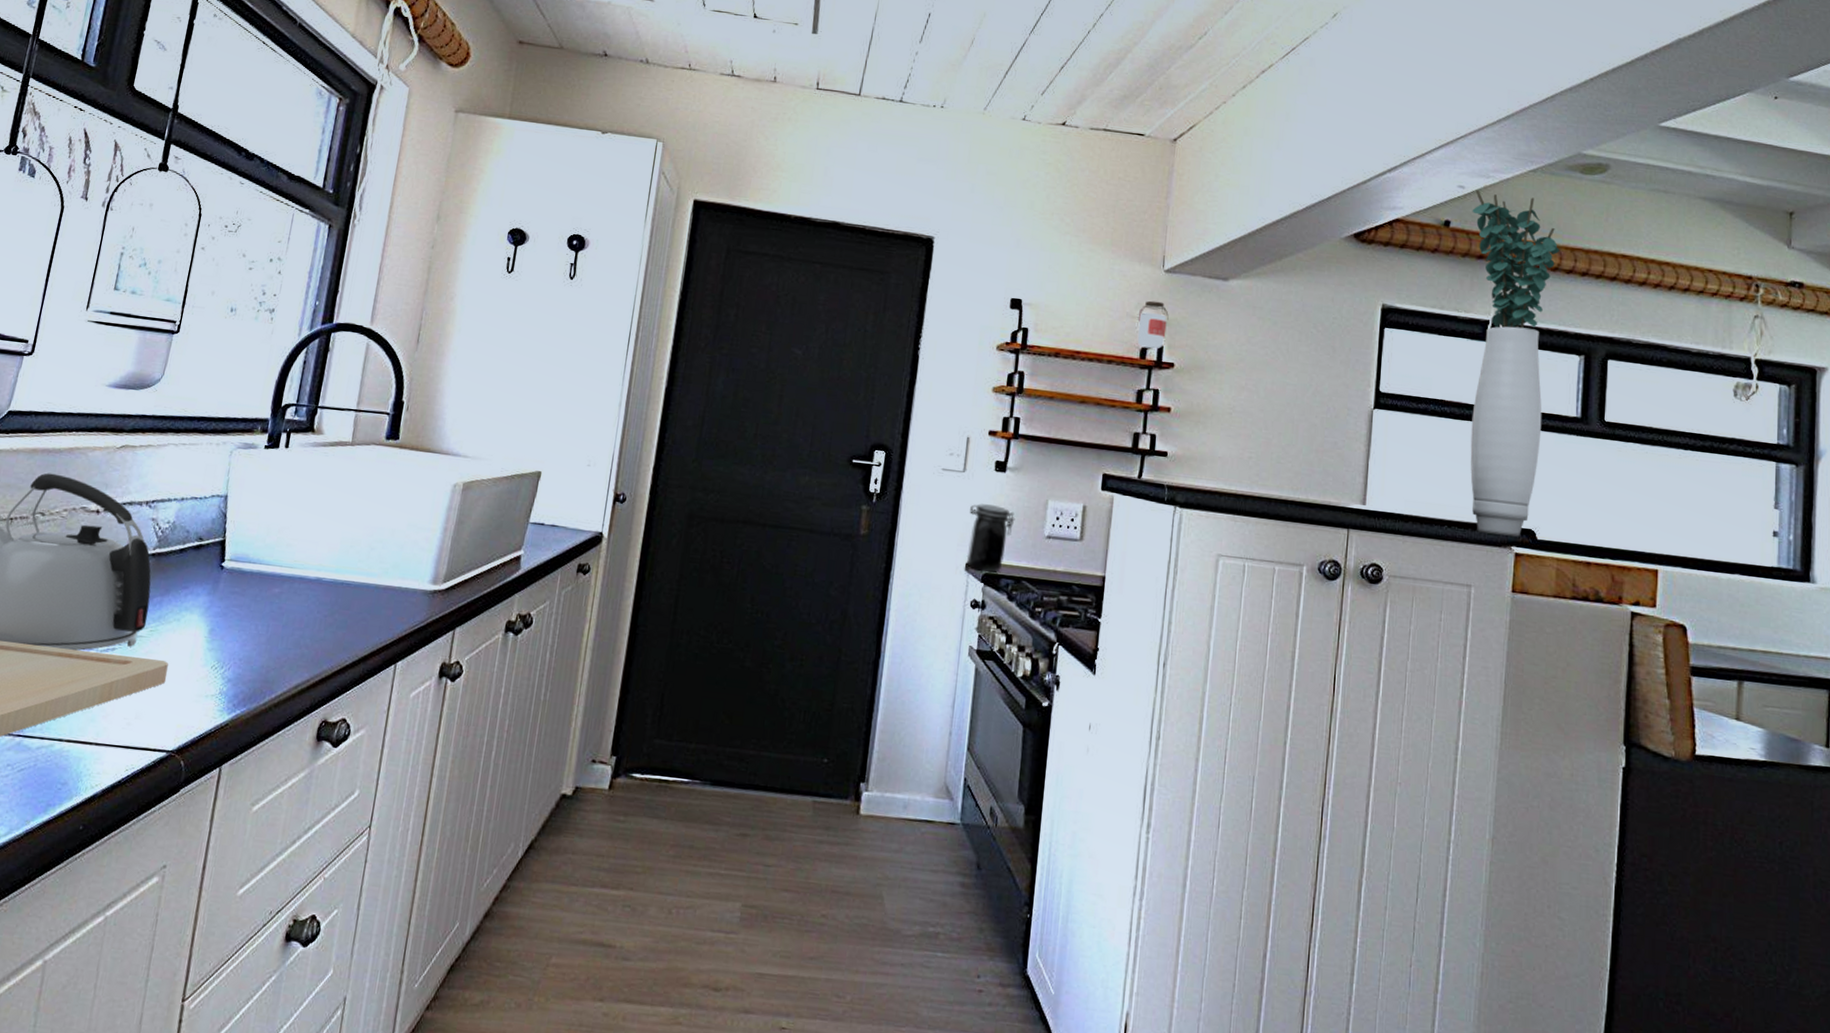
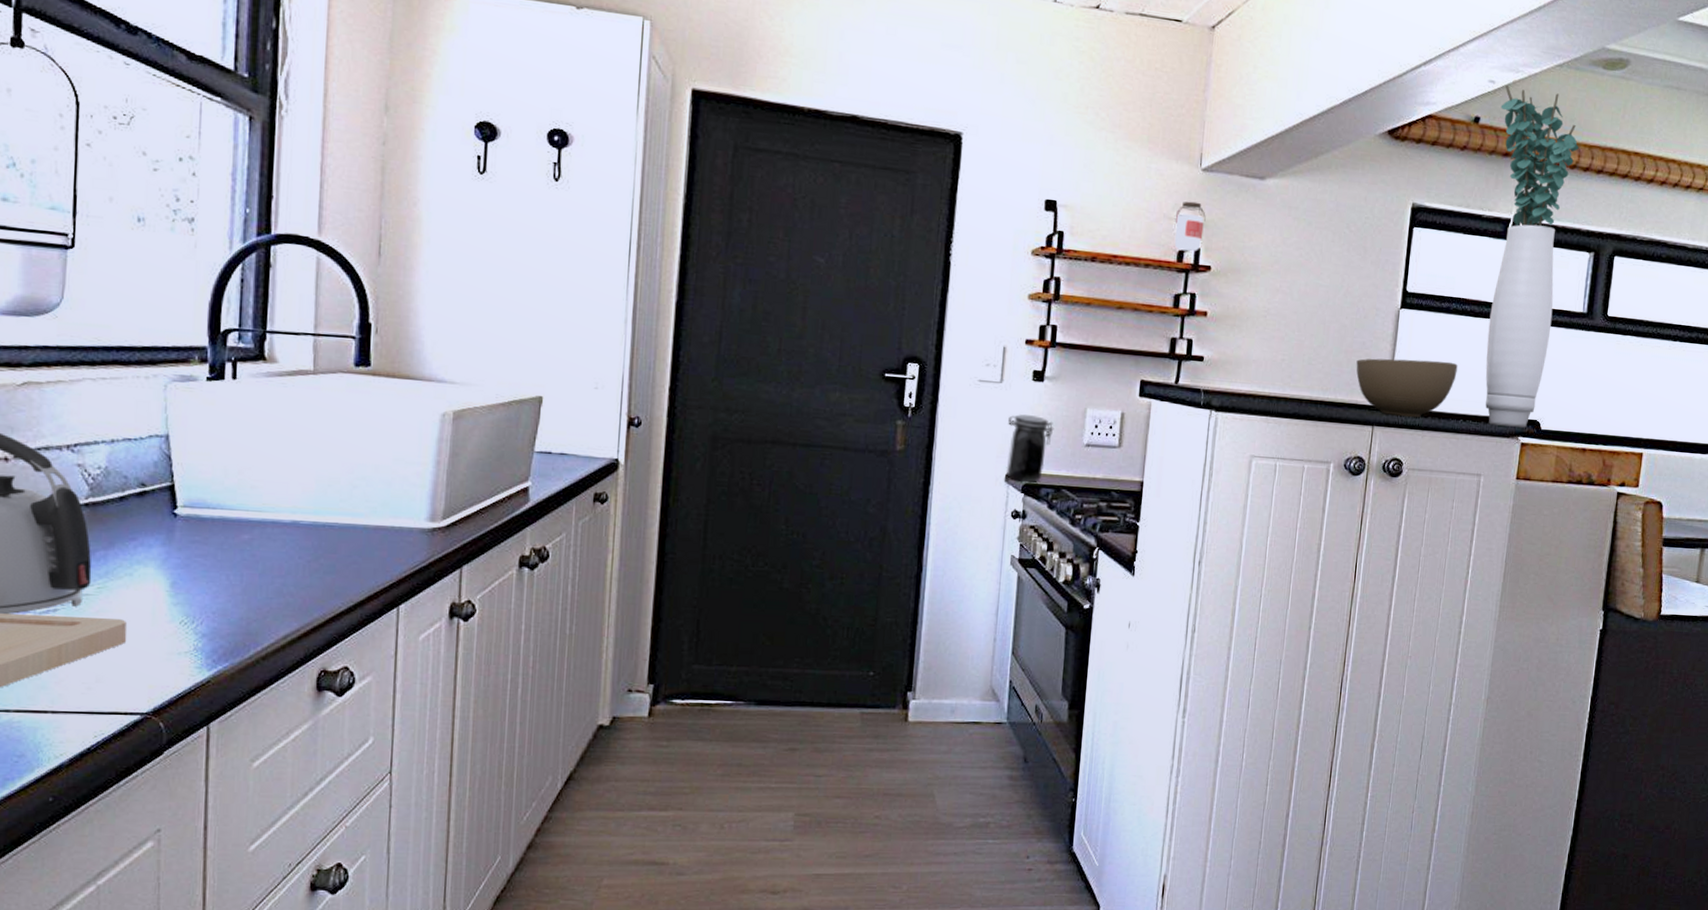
bowl: none [1328,458,1439,523] -> present [1356,358,1458,418]

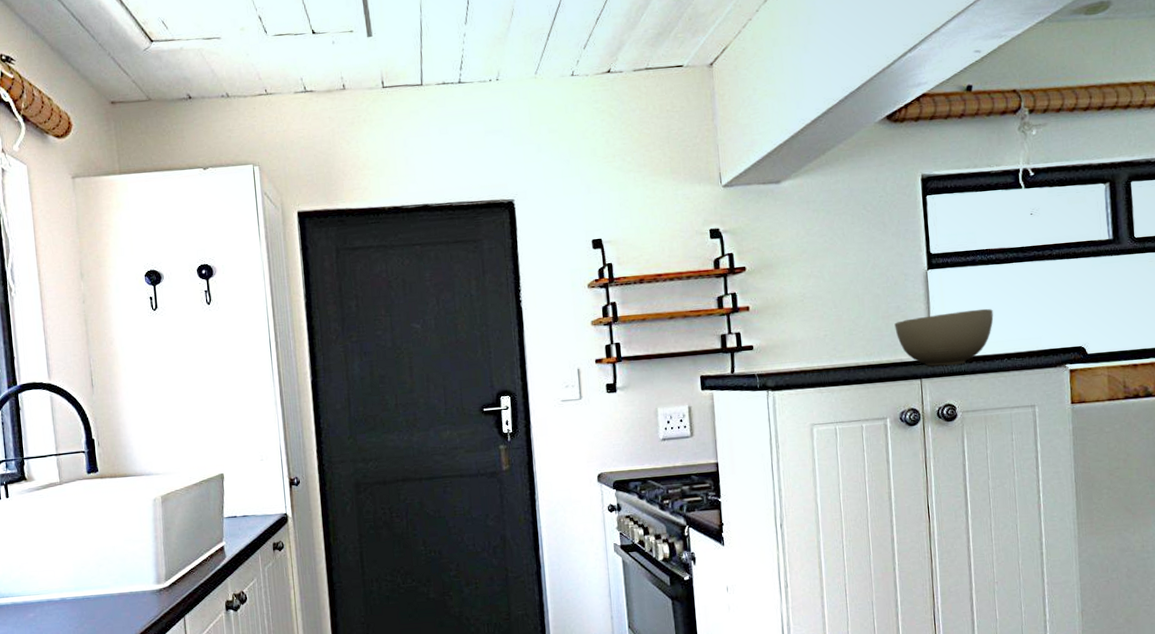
jar: present [1006,414,1054,483] -> none [592,422,632,480]
jar: present [1174,201,1206,252] -> none [706,214,734,259]
vase: present [1485,85,1579,428] -> none [990,47,1080,358]

